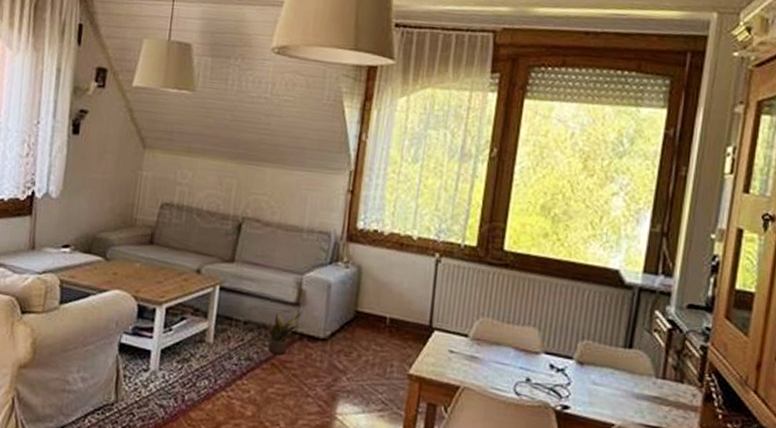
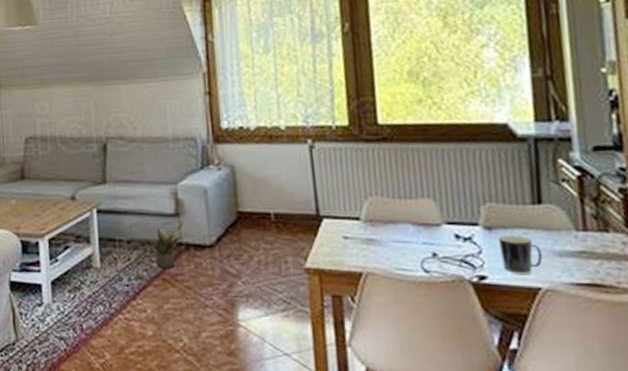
mug: none [585,372,622,411] -> present [499,236,542,276]

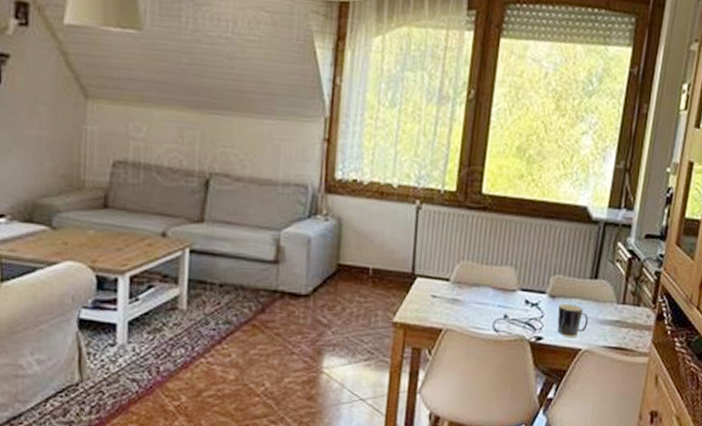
potted plant: present [153,220,184,268] -> none [247,268,282,315]

